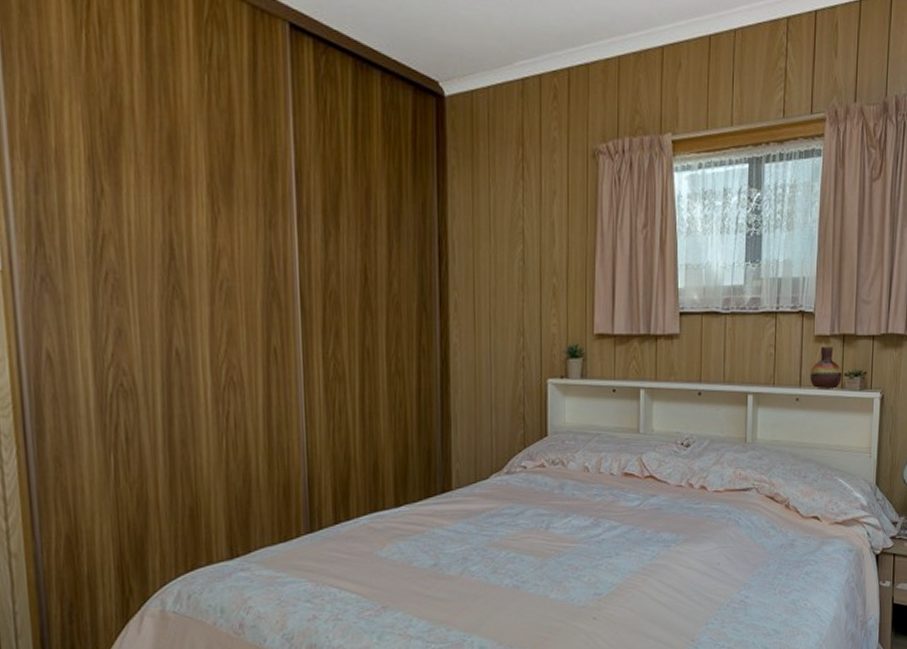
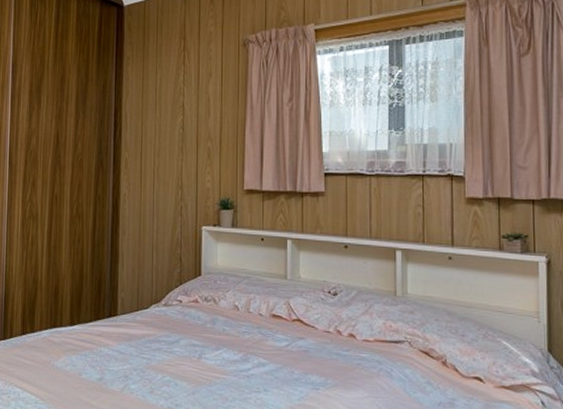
vase: present [809,346,842,389] -> none [462,209,499,250]

